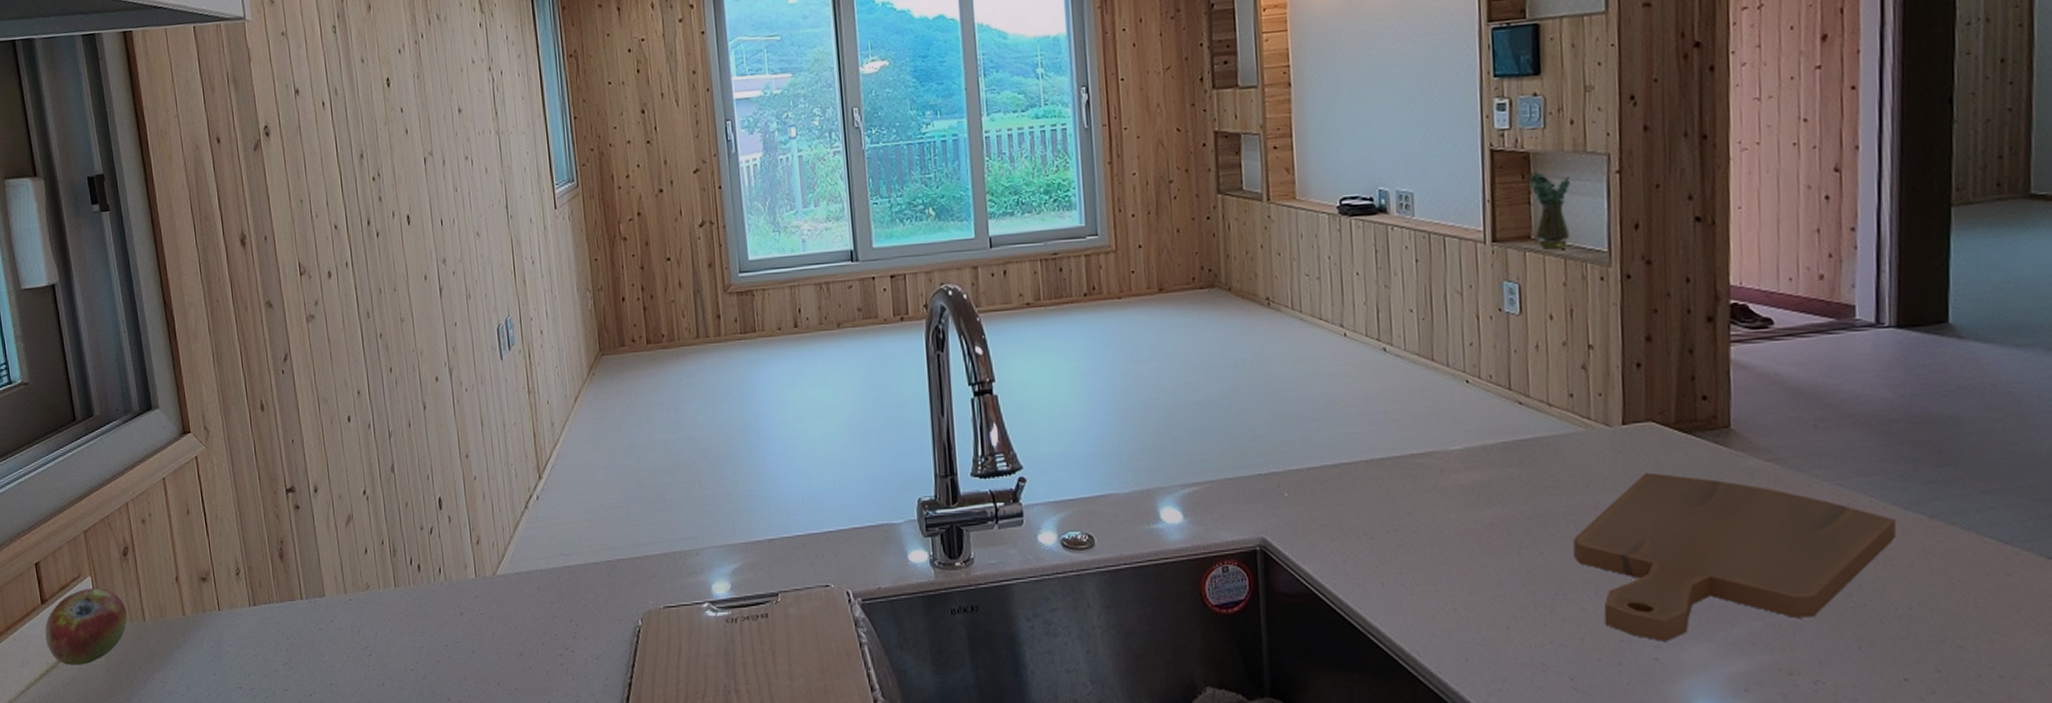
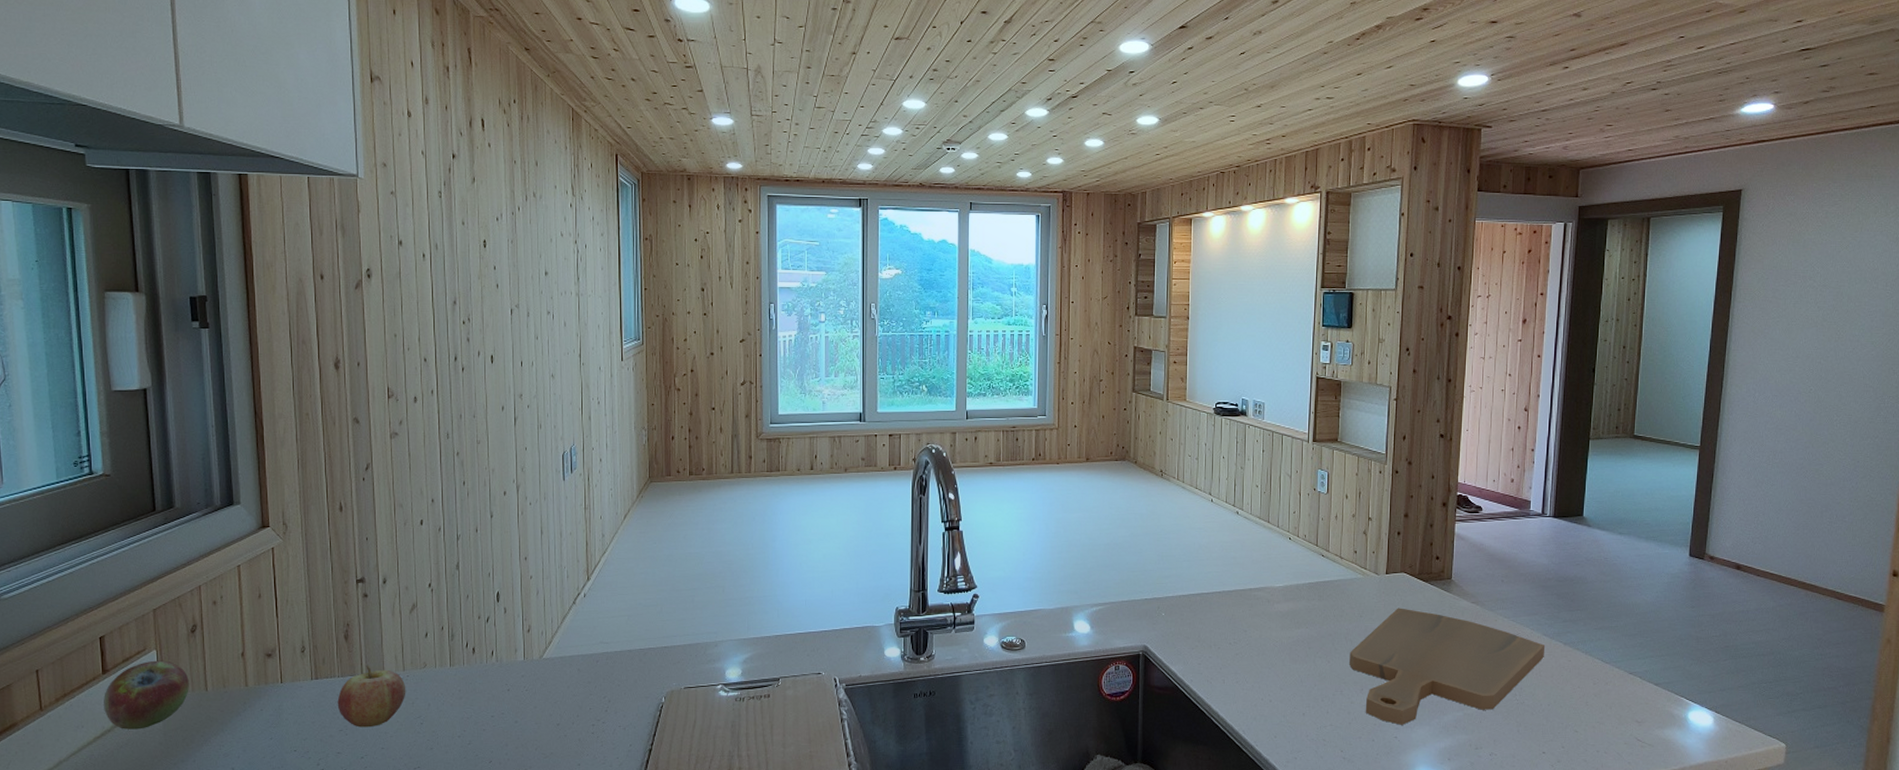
fruit: none [278,587,351,660] -> present [337,664,406,728]
vase: present [1527,170,1570,251] -> none [1339,393,1365,451]

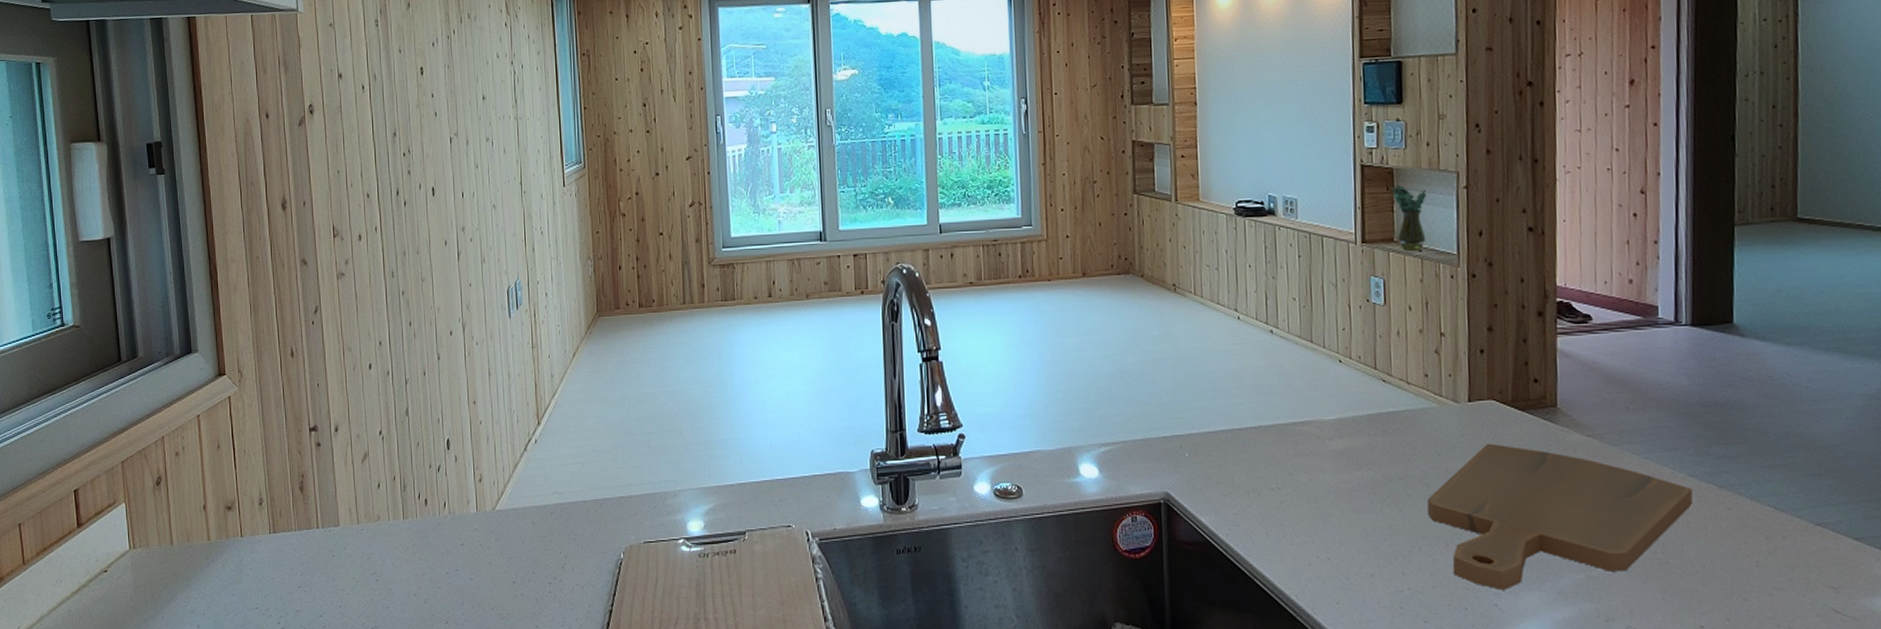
fruit: present [104,660,189,729] -> none [79,514,156,585]
fruit: present [337,664,406,728] -> none [295,517,361,584]
vase: none [1339,393,1365,451] -> present [1391,183,1426,252]

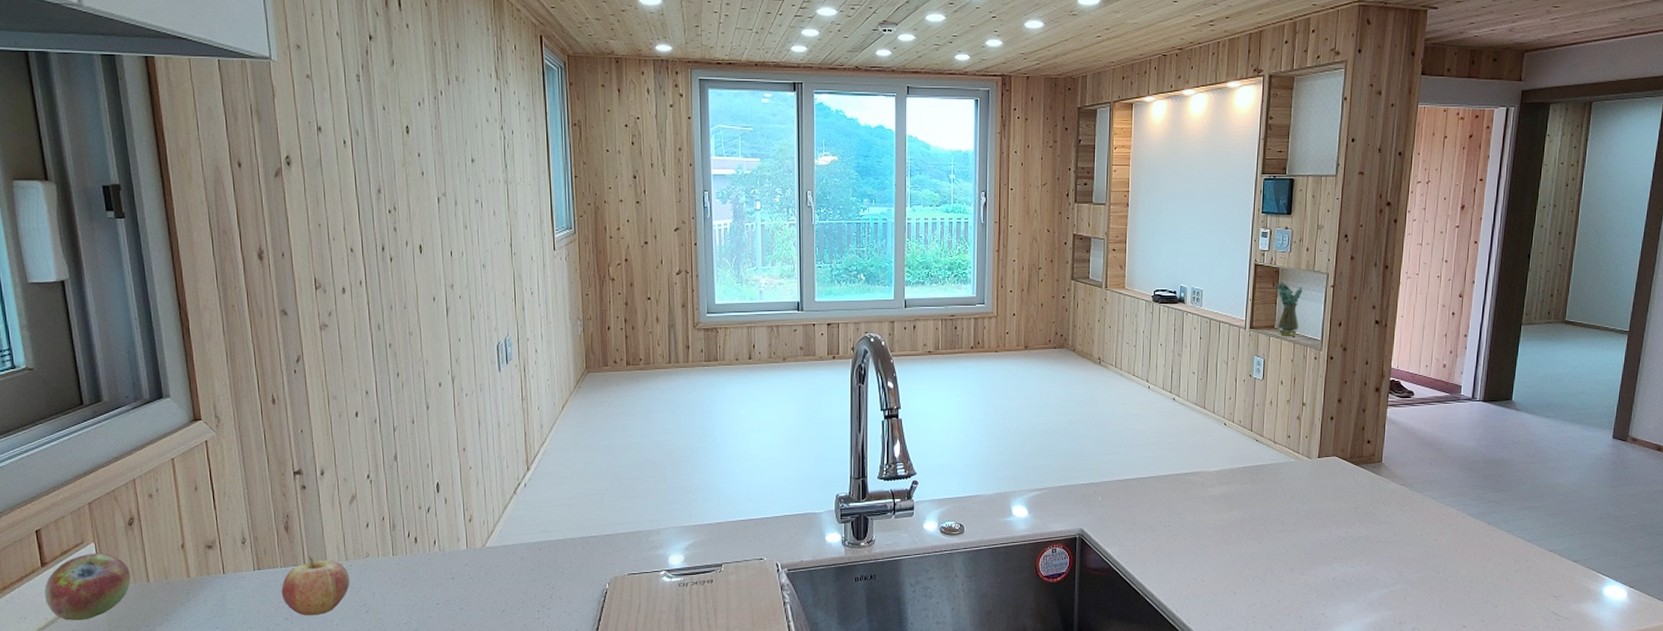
fruit: none [79,514,156,585] -> present [45,553,131,621]
fruit: none [295,517,361,584] -> present [281,555,350,616]
cutting board: present [1427,443,1694,590] -> none [1280,490,1470,602]

